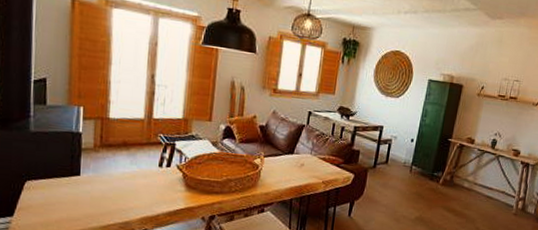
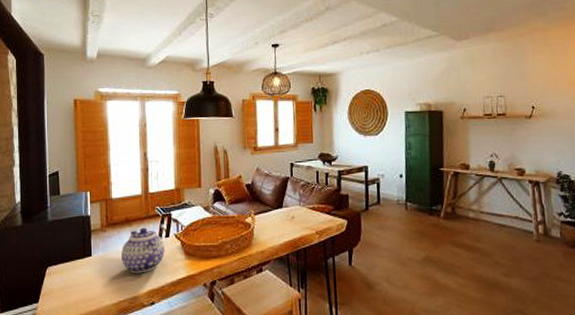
teapot: none [114,153,165,200] -> present [121,227,165,274]

